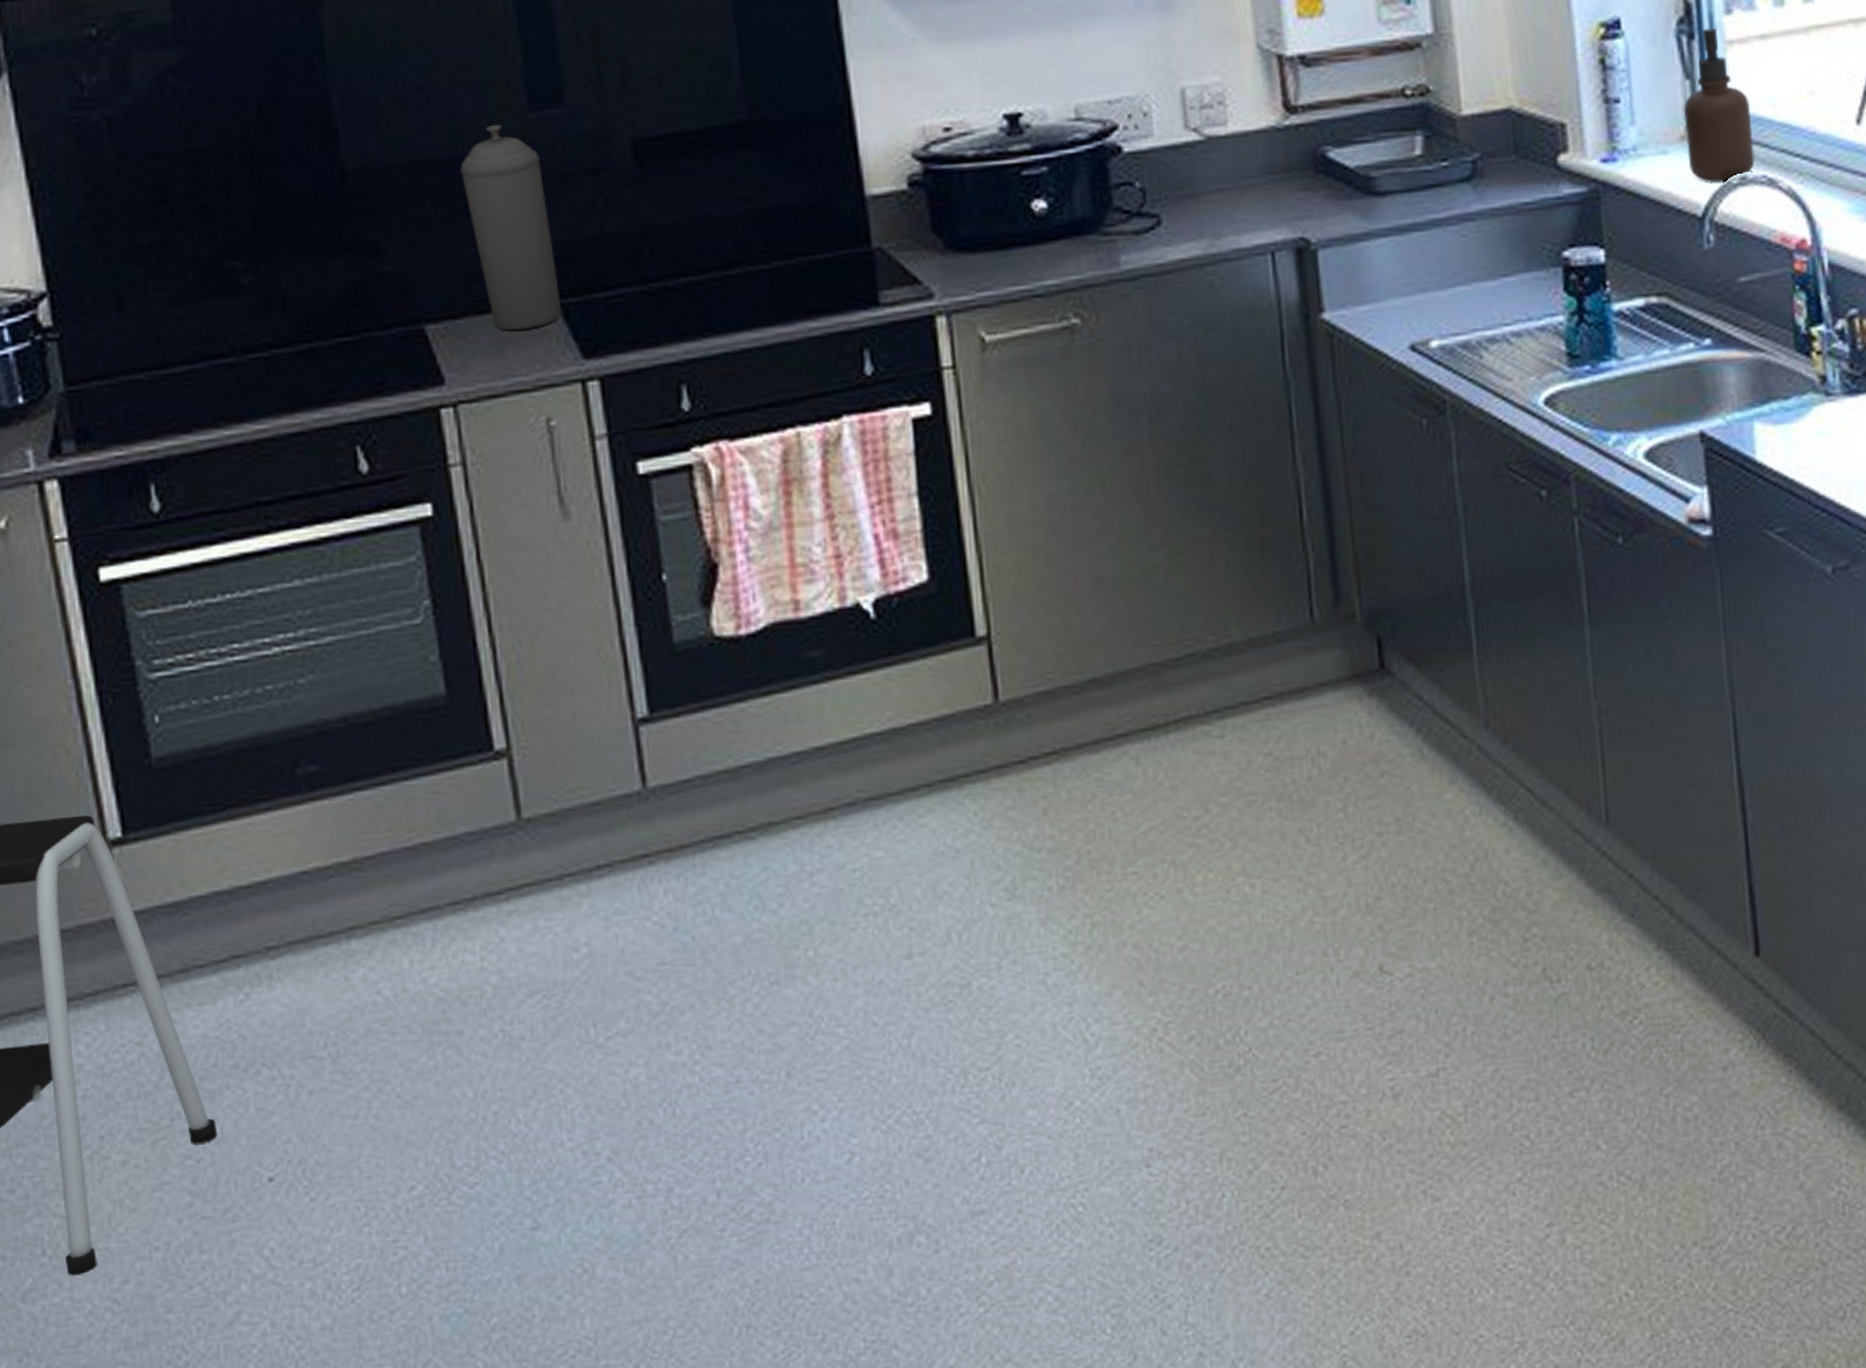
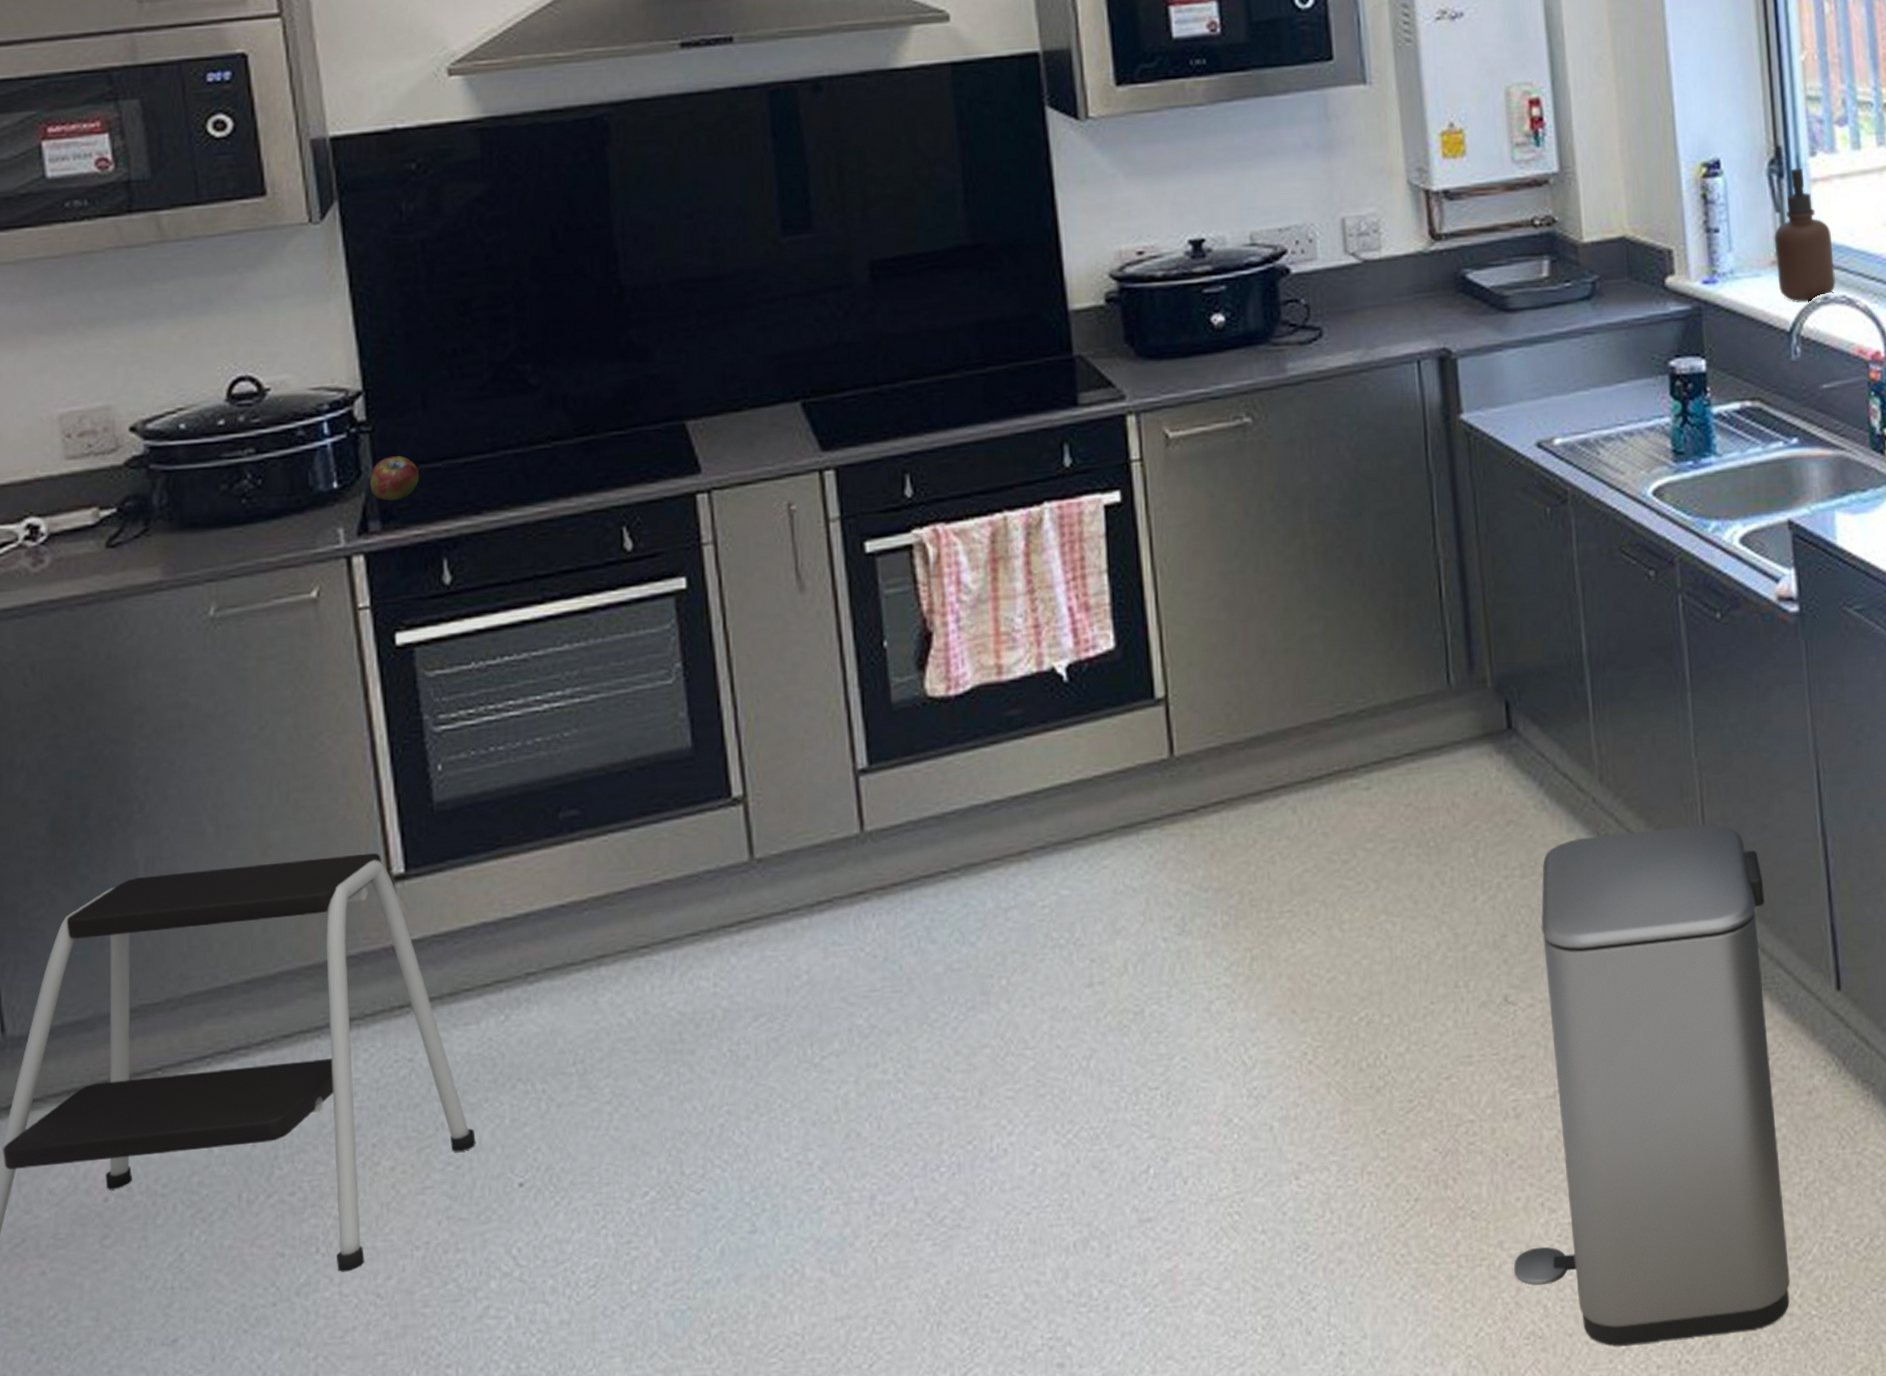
fruit: none [59,366,118,418] -> present [369,456,420,501]
canister: present [460,125,562,331] -> none [721,247,805,426]
pedal bin: none [1393,773,1703,1344] -> present [1514,824,1790,1346]

